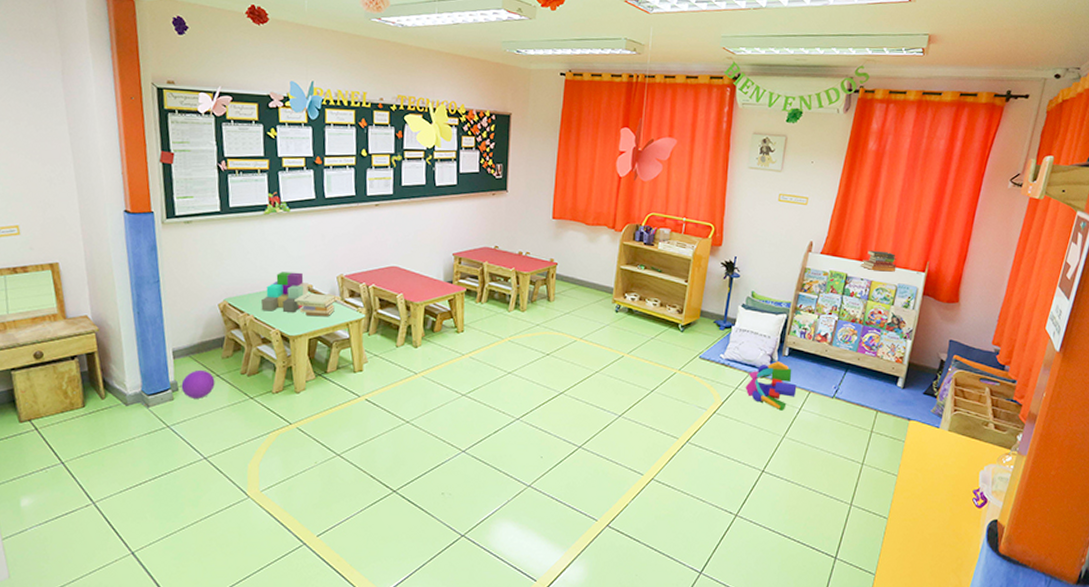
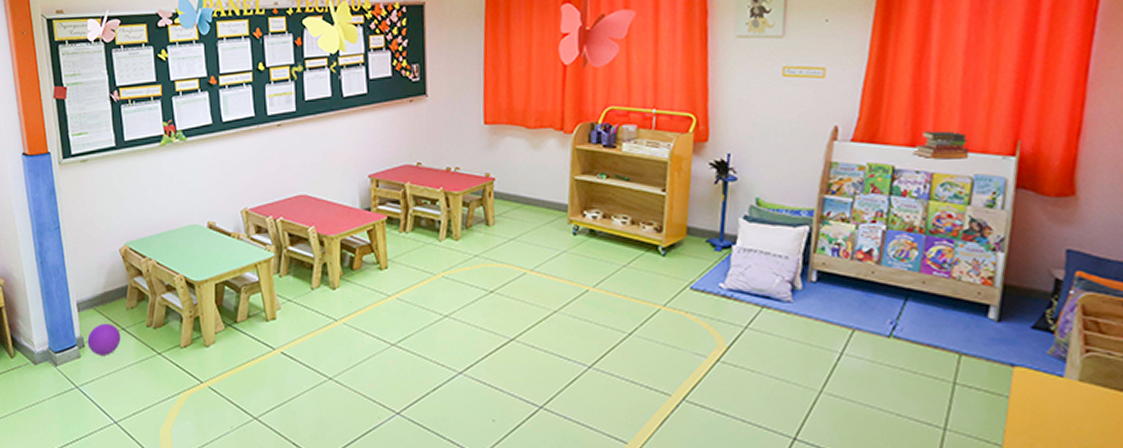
toy blocks: present [261,272,309,312] -> none [163,208,211,255]
books: present [294,293,335,317] -> none [197,231,241,258]
toy block set: present [745,361,797,411] -> none [758,290,834,356]

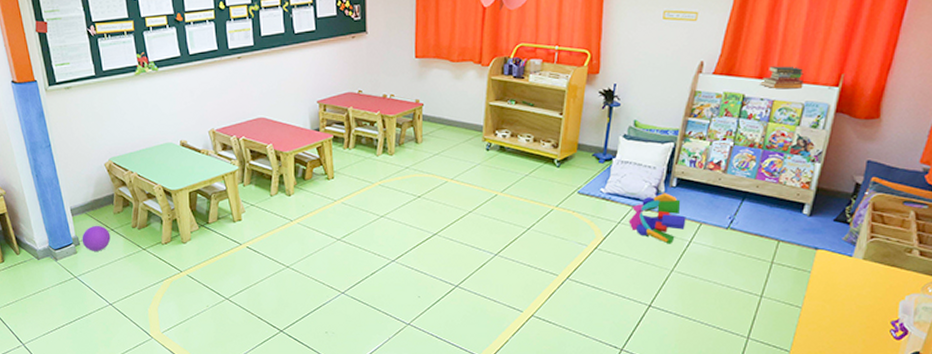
toy block set: none [758,290,834,356] -> present [628,193,686,244]

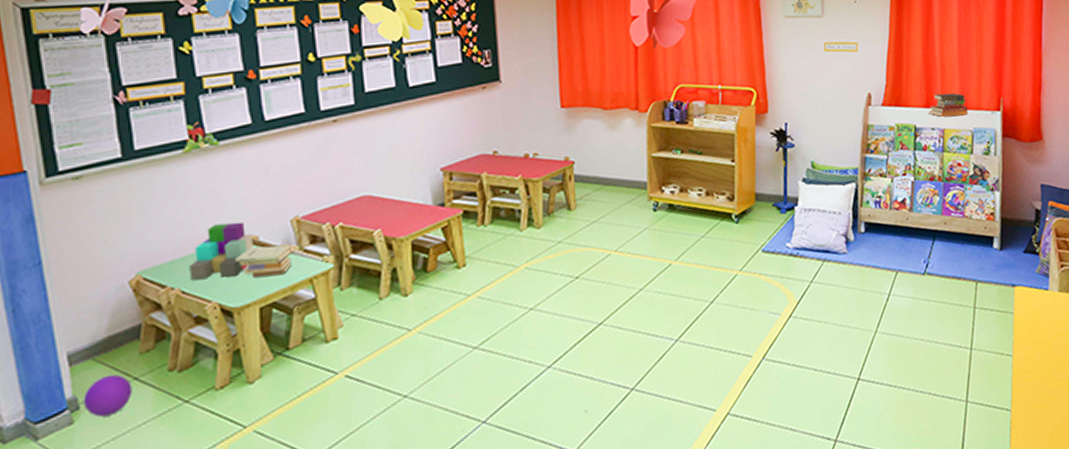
toy blocks: none [142,129,184,168] -> present [189,221,253,281]
books: none [172,148,210,171] -> present [235,245,292,279]
toy block set: present [628,193,686,244] -> none [821,240,882,300]

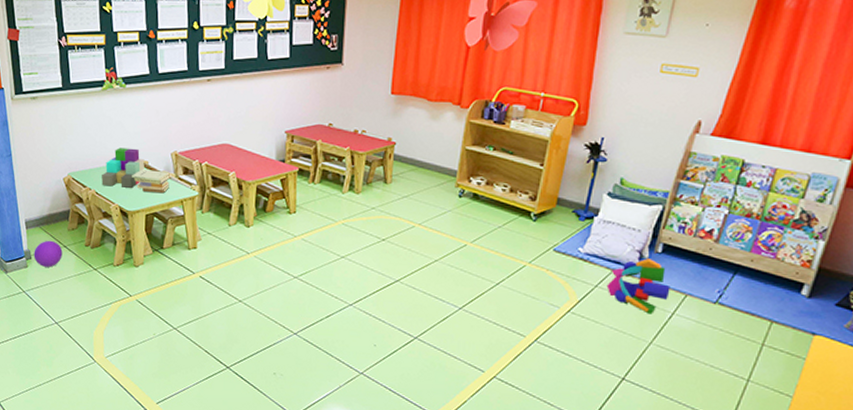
toy block set: none [821,240,882,300] -> present [606,258,671,314]
books: present [928,92,969,118] -> none [762,132,812,159]

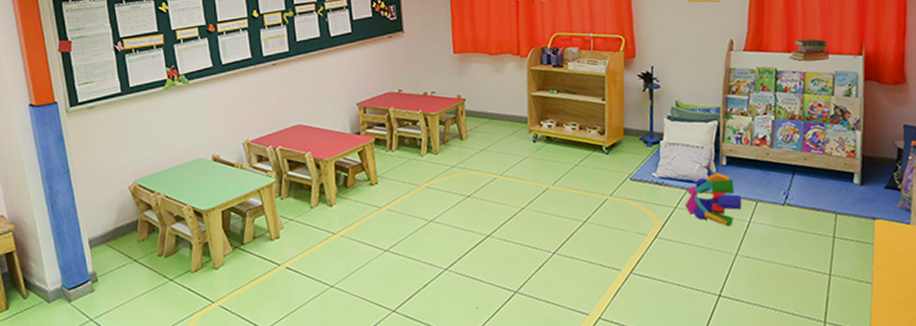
ball: present [34,240,63,267] -> none [100,256,133,288]
toy blocks: present [101,148,145,188] -> none [171,143,216,188]
books: present [132,169,170,194] -> none [203,162,244,188]
books: none [762,132,812,159] -> present [789,38,830,62]

